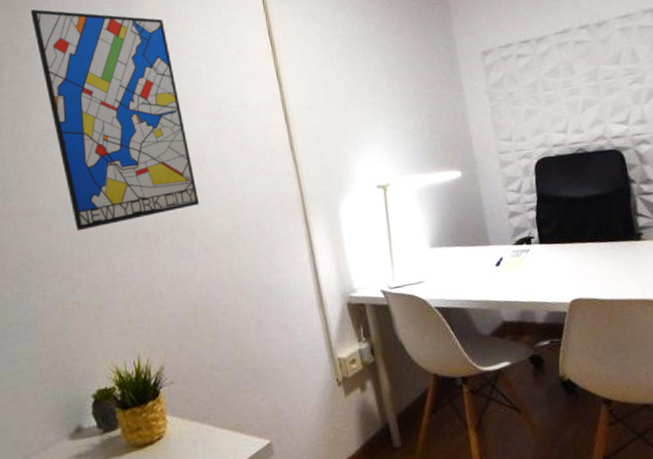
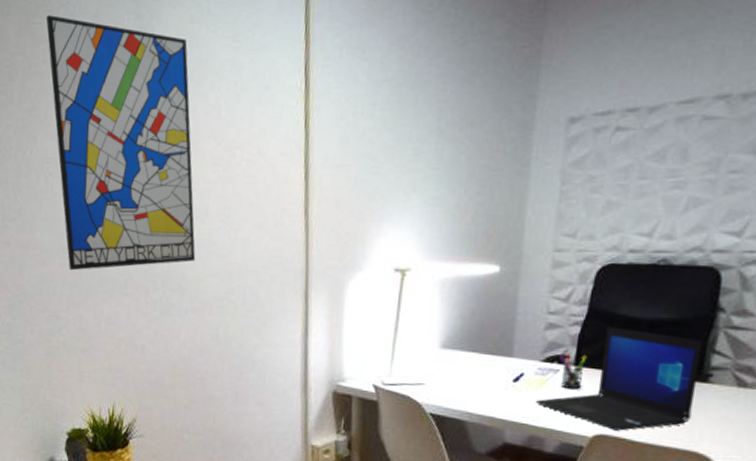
laptop: none [517,206,638,293] -> present [535,326,702,431]
pen holder: none [526,233,551,265] -> present [559,354,587,390]

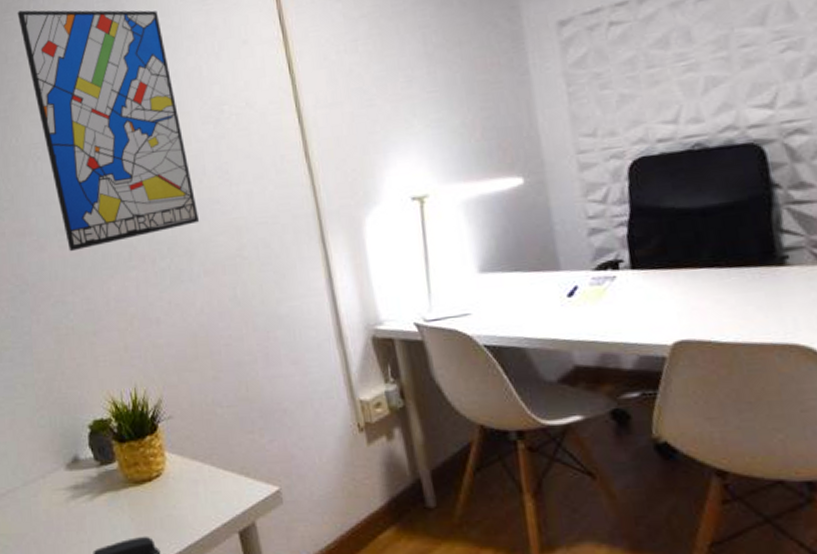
laptop: present [535,326,702,431] -> none [597,221,779,334]
pen holder: present [559,354,587,390] -> none [611,256,646,296]

